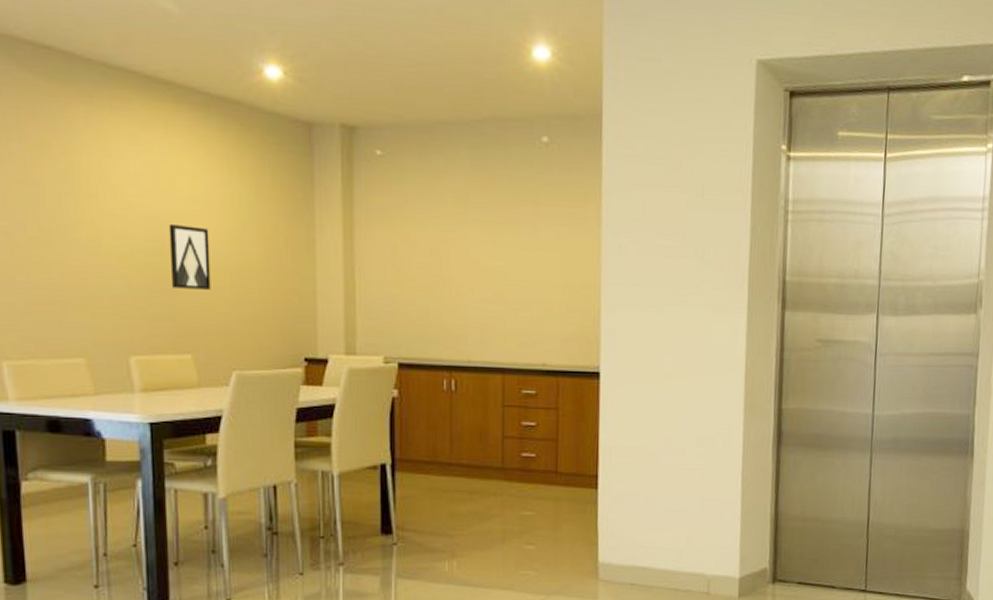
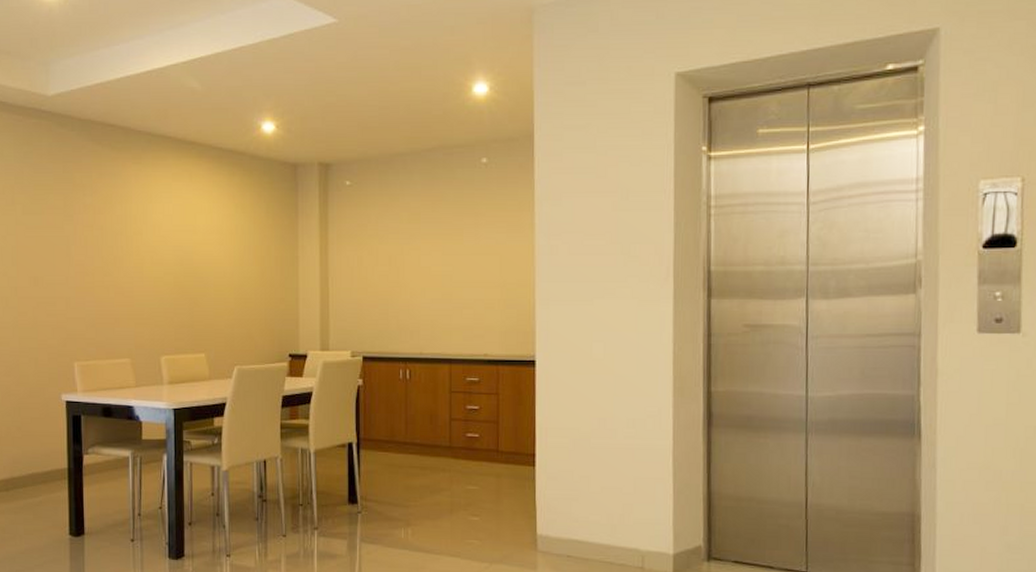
wall art: present [168,223,211,290] -> none [191,251,220,301]

